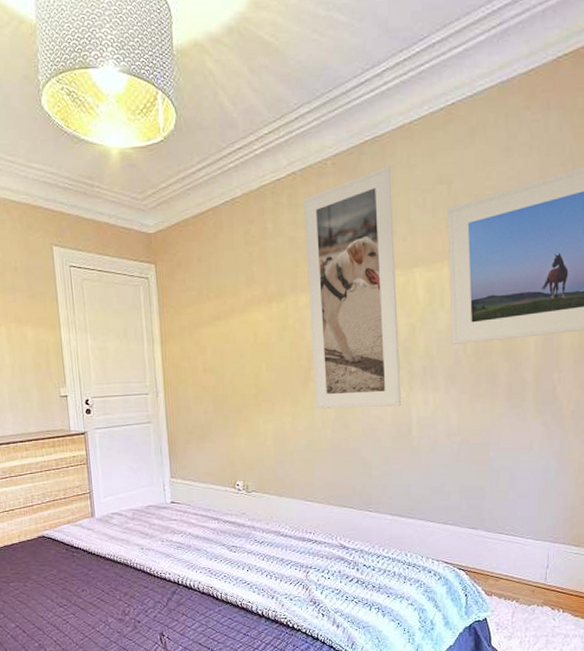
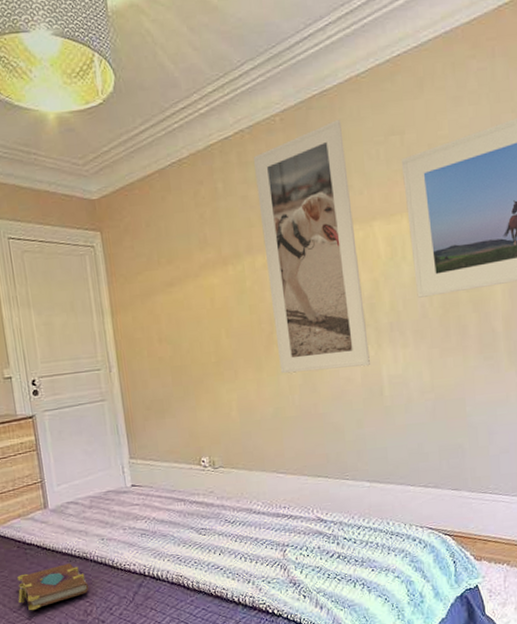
book: none [64,568,128,607] -> present [17,563,89,611]

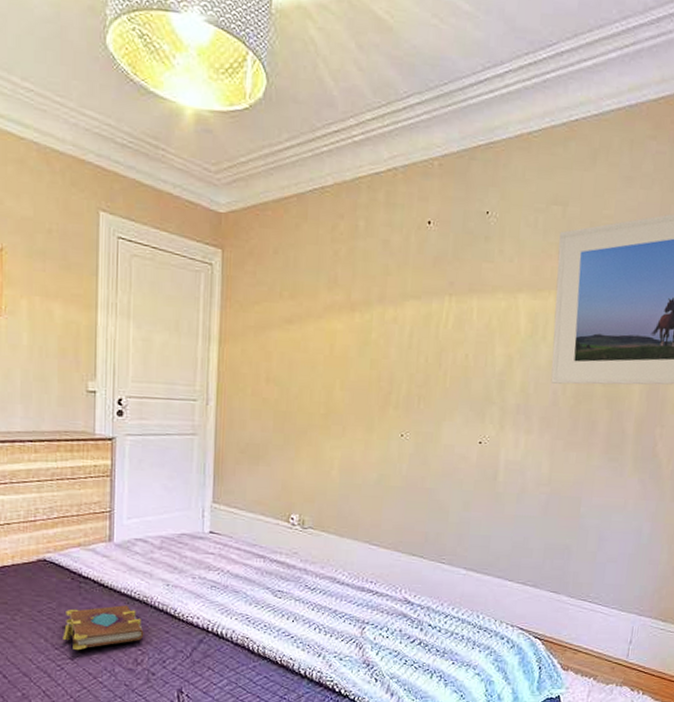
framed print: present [253,120,370,374] -> none [392,177,503,447]

